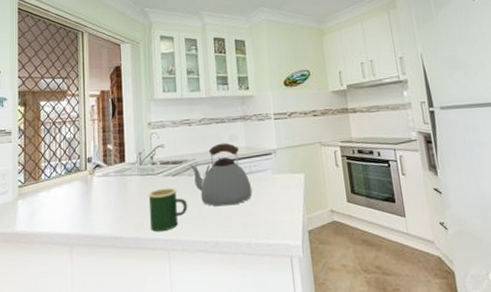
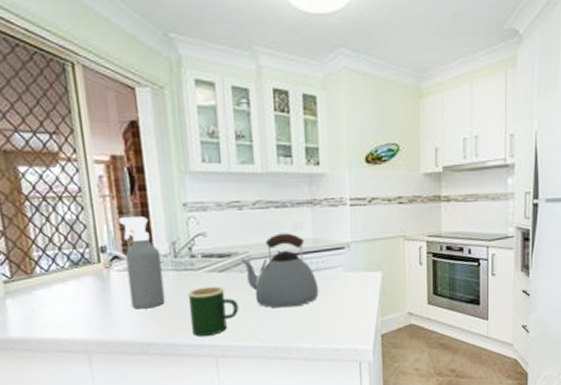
spray bottle: none [102,133,131,208] -> present [119,215,166,310]

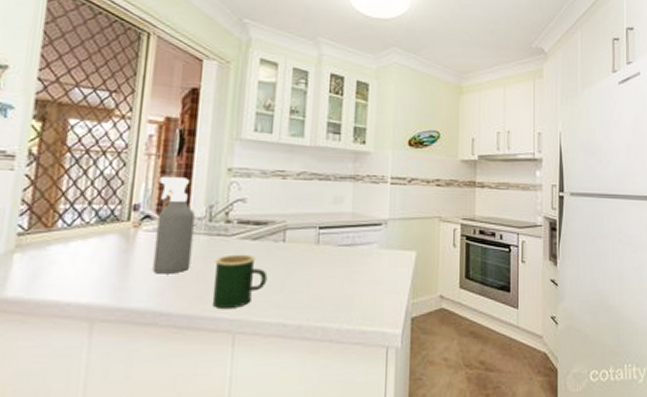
kettle: present [241,233,319,308] -> none [277,205,352,283]

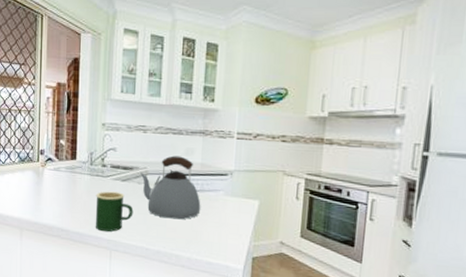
spray bottle: present [153,176,195,274] -> none [55,129,81,202]
kettle: none [277,205,352,283] -> present [140,155,201,220]

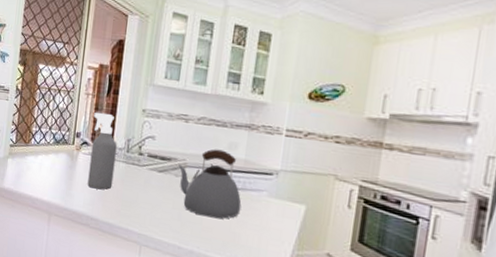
spray bottle: none [55,129,81,202] -> present [87,112,117,190]
mug: present [96,191,134,232] -> none [127,181,169,226]

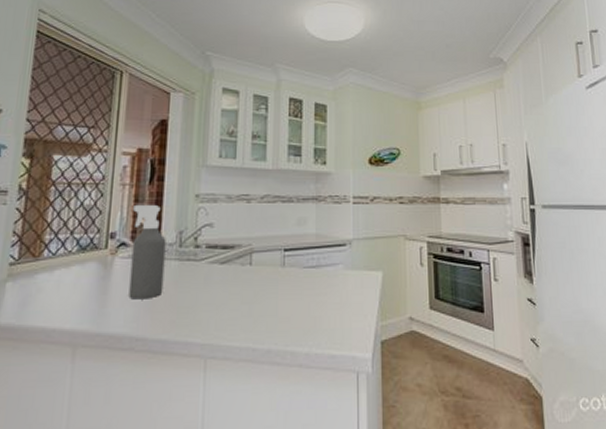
kettle: present [178,149,242,219] -> none [244,227,318,306]

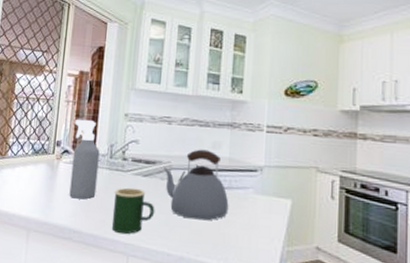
mug: none [185,278,236,333] -> present [112,187,155,234]
kettle: none [244,227,318,306] -> present [164,149,229,221]

